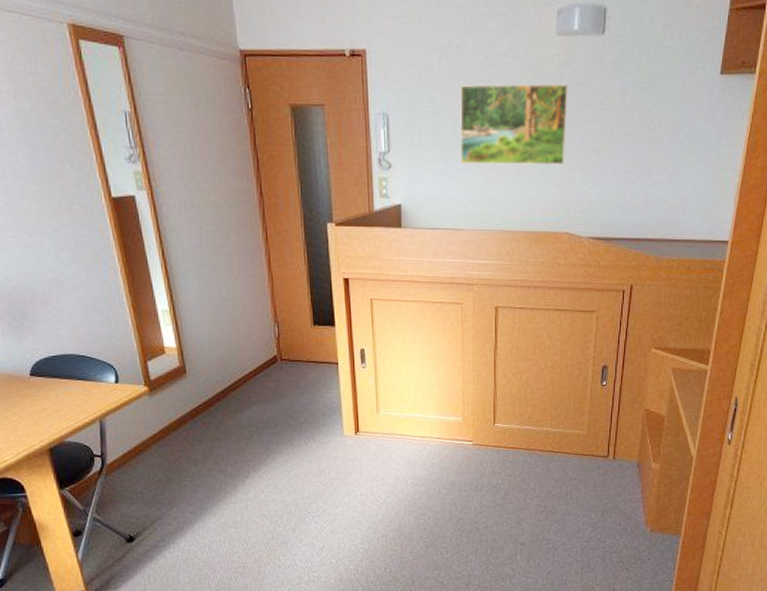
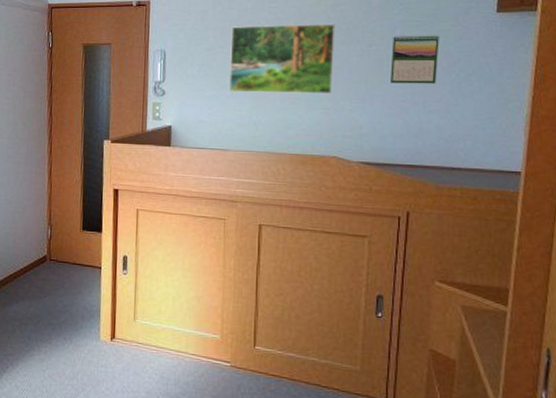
calendar: none [620,97,667,153] -> present [390,34,439,84]

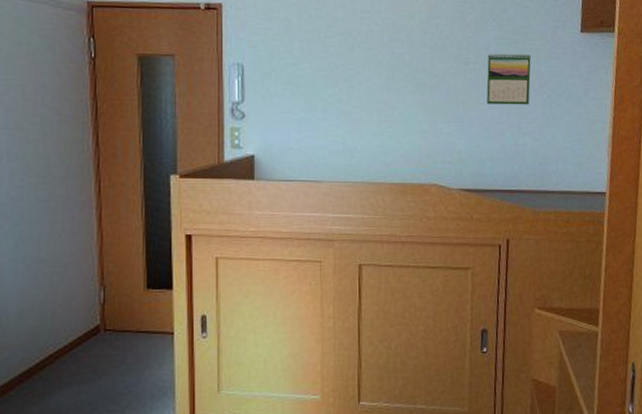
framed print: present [229,23,335,94] -> none [319,38,431,116]

